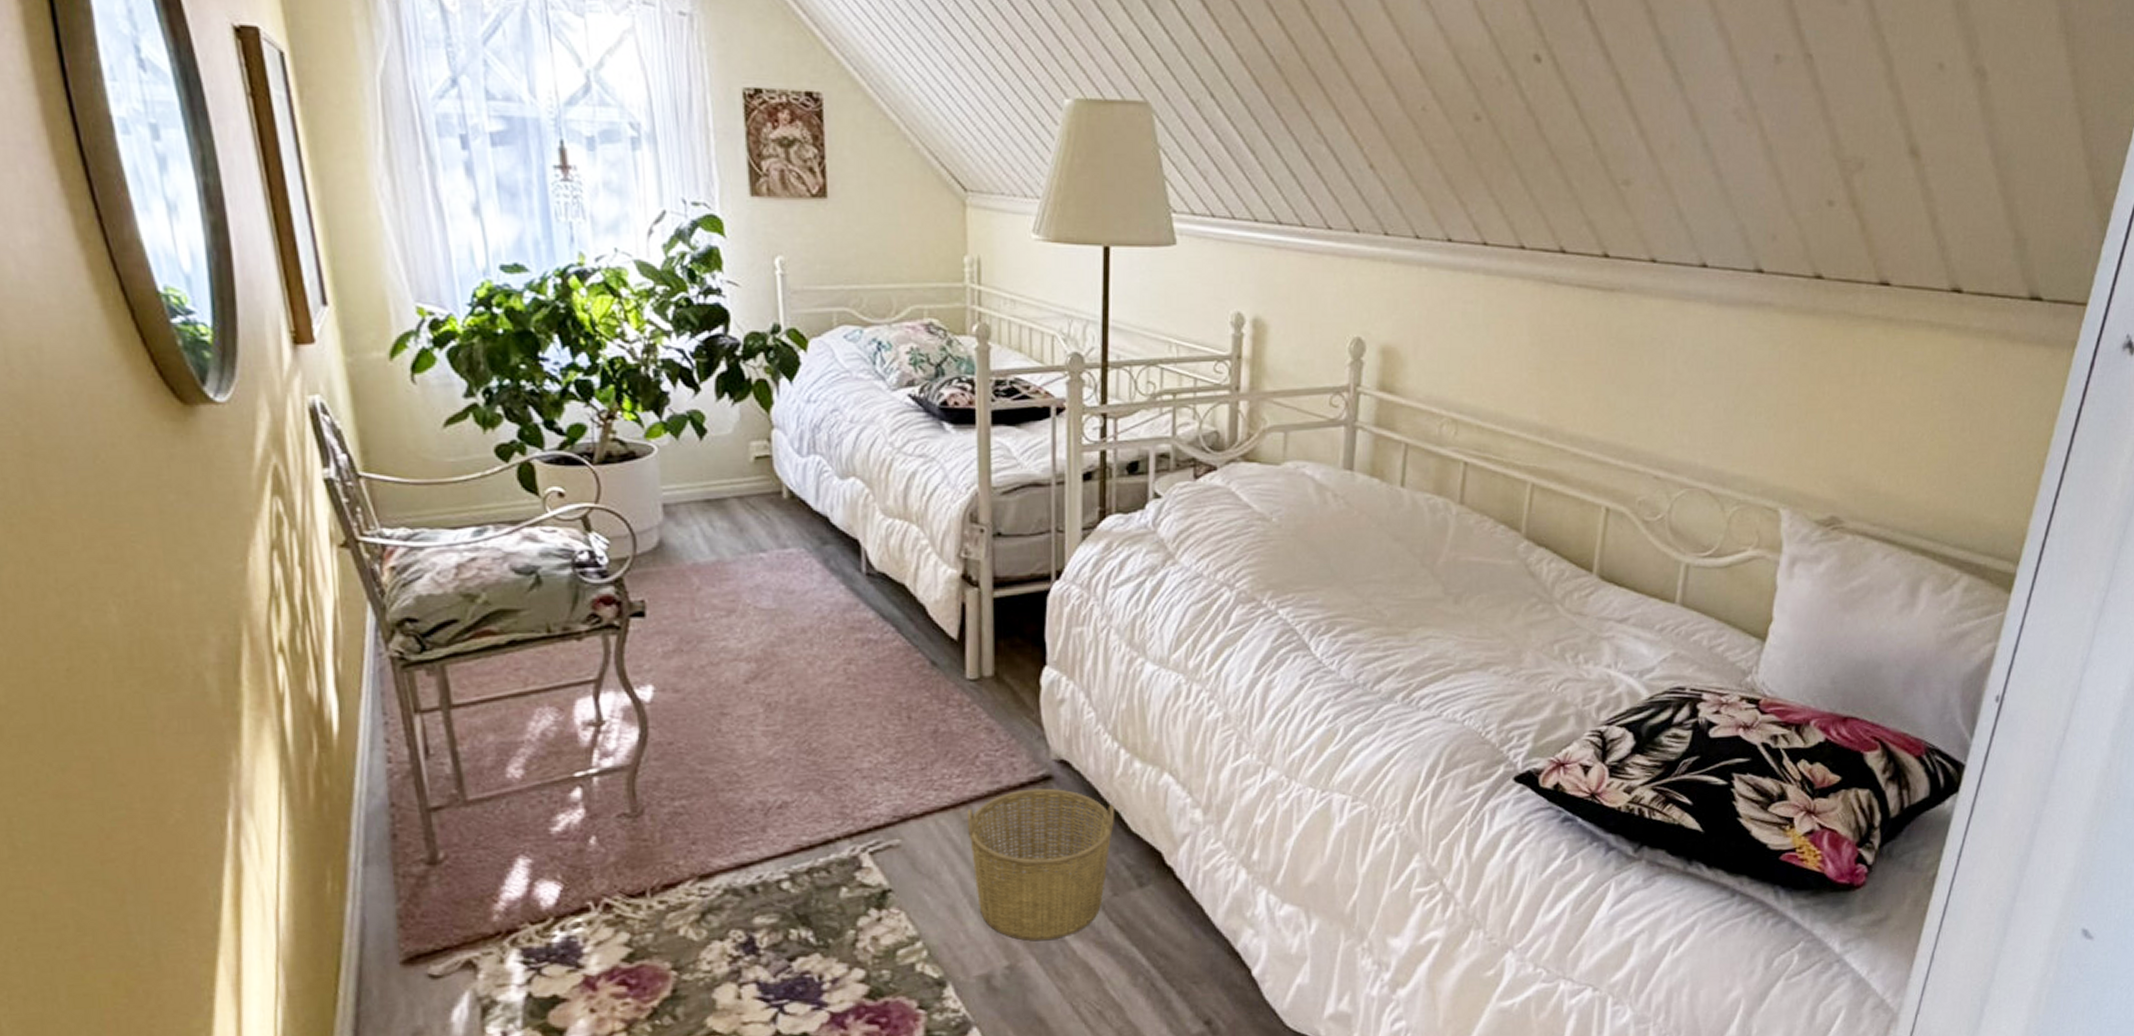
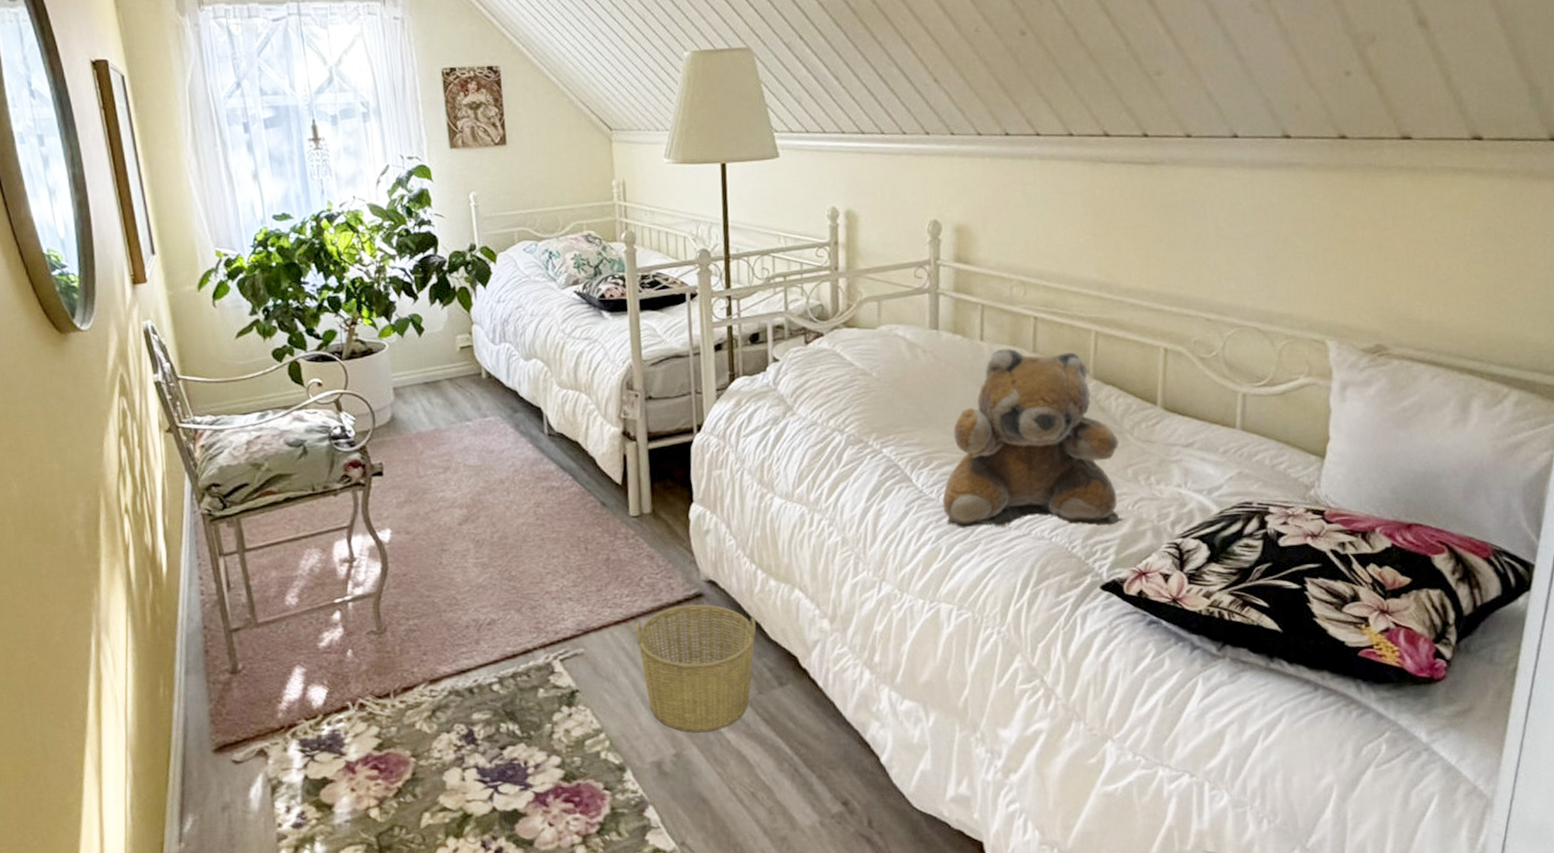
teddy bear: none [1344,498,1548,709] -> present [942,349,1125,528]

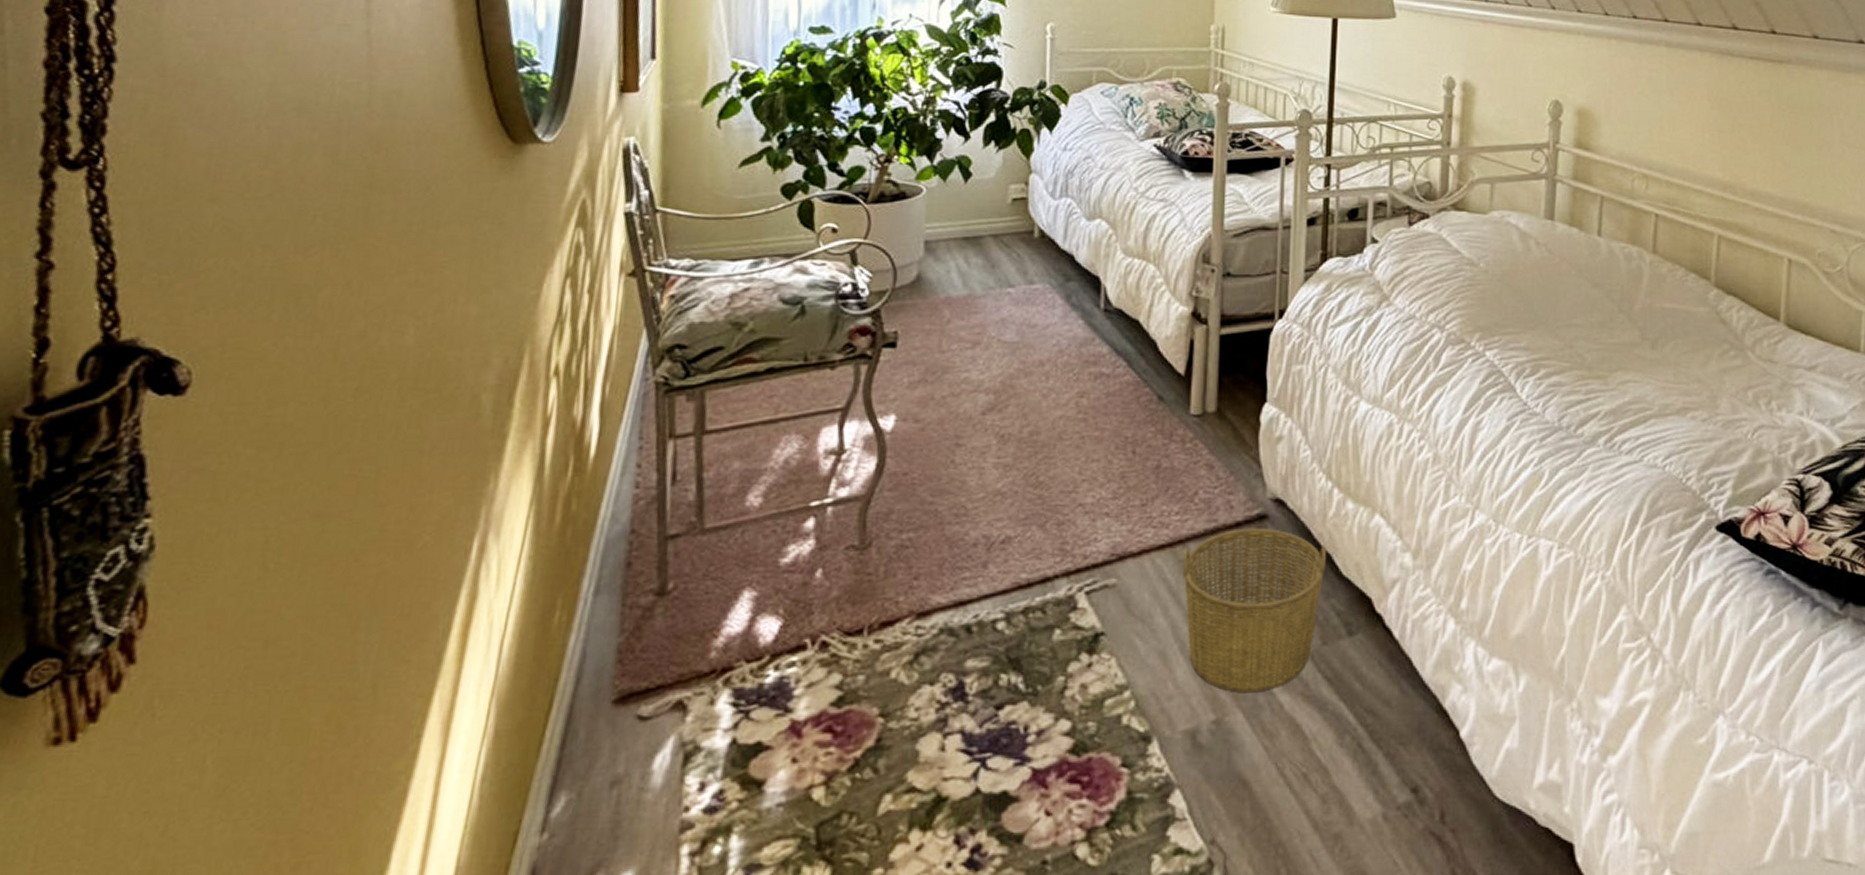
teddy bear: present [942,349,1125,528] -> none [1548,247,1743,456]

